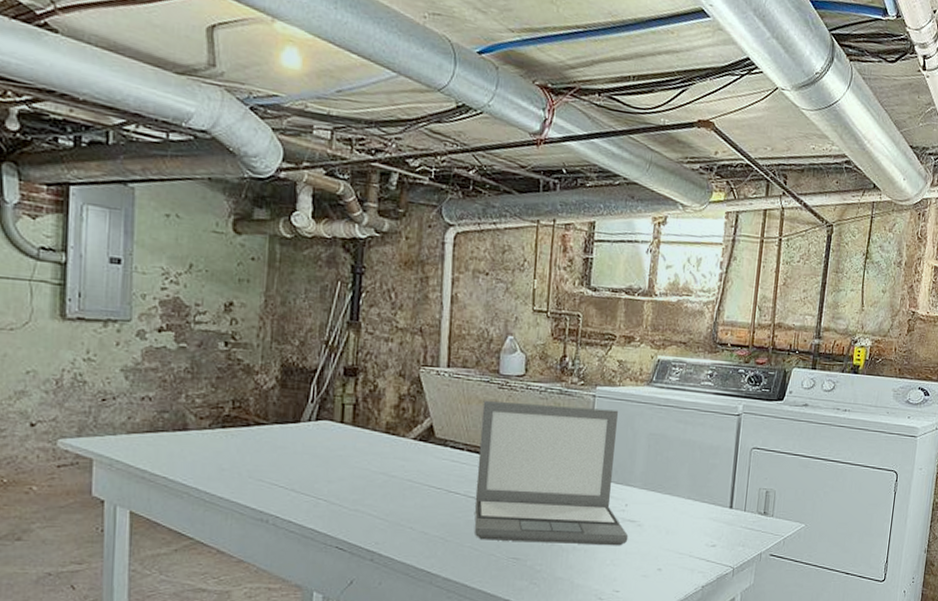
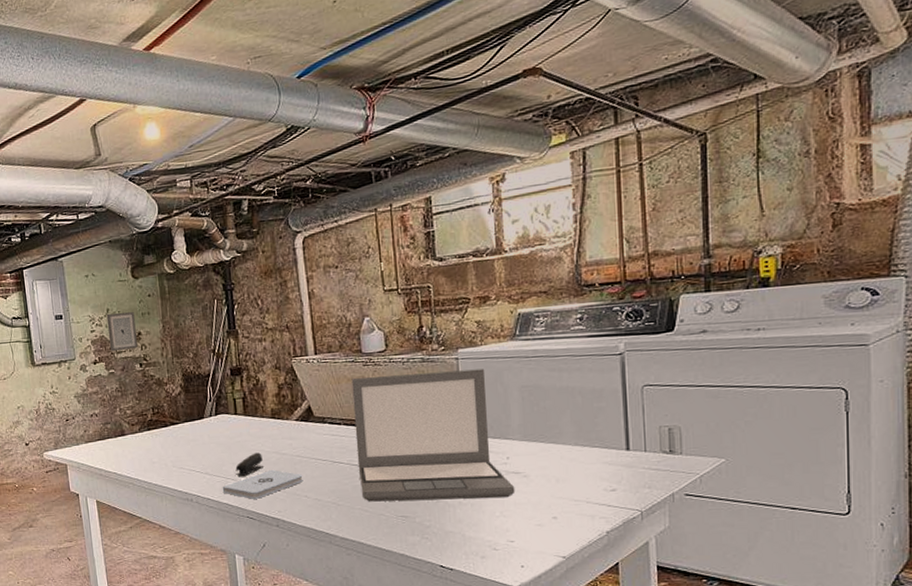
wall art: none [185,270,228,322] -> present [106,312,138,352]
notepad: none [309,493,411,526] -> present [222,469,303,499]
stapler: none [330,471,367,498] -> present [235,452,265,476]

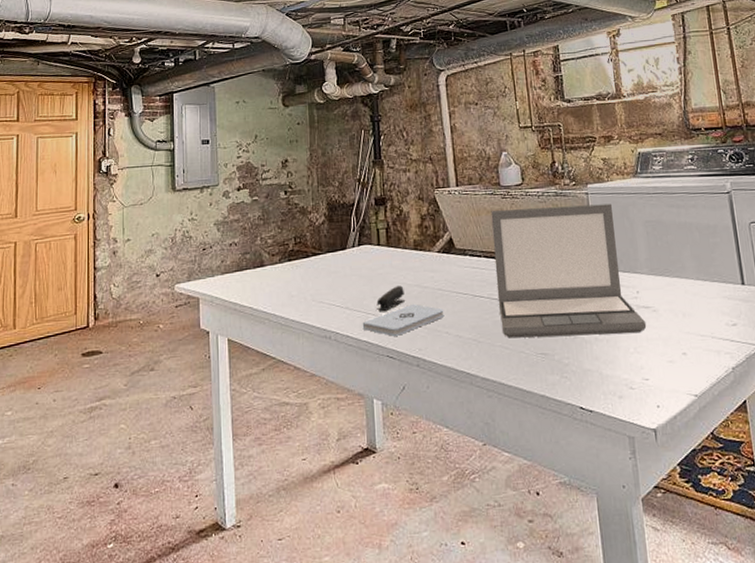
wall art: present [106,312,138,352] -> none [254,139,283,179]

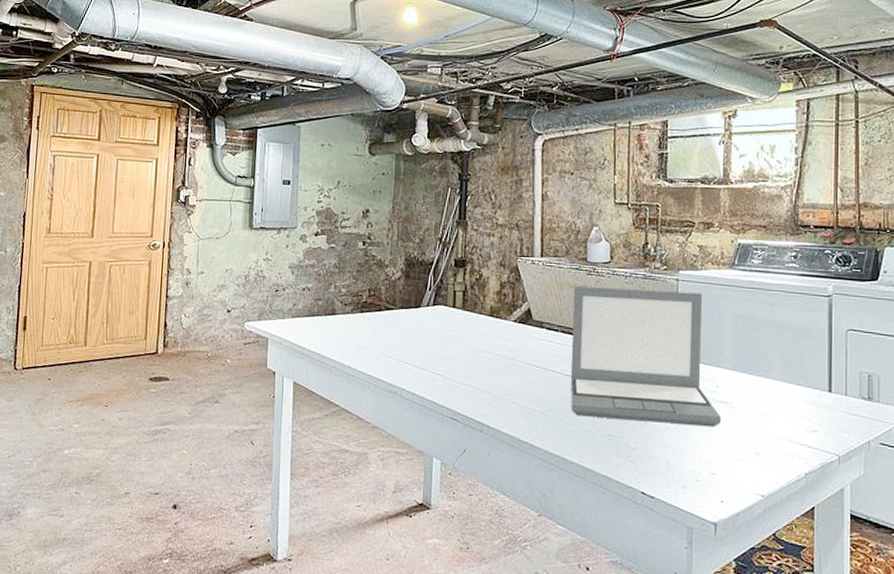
notepad: present [362,303,444,336] -> none [429,369,514,399]
stapler: present [376,285,406,311] -> none [445,350,476,373]

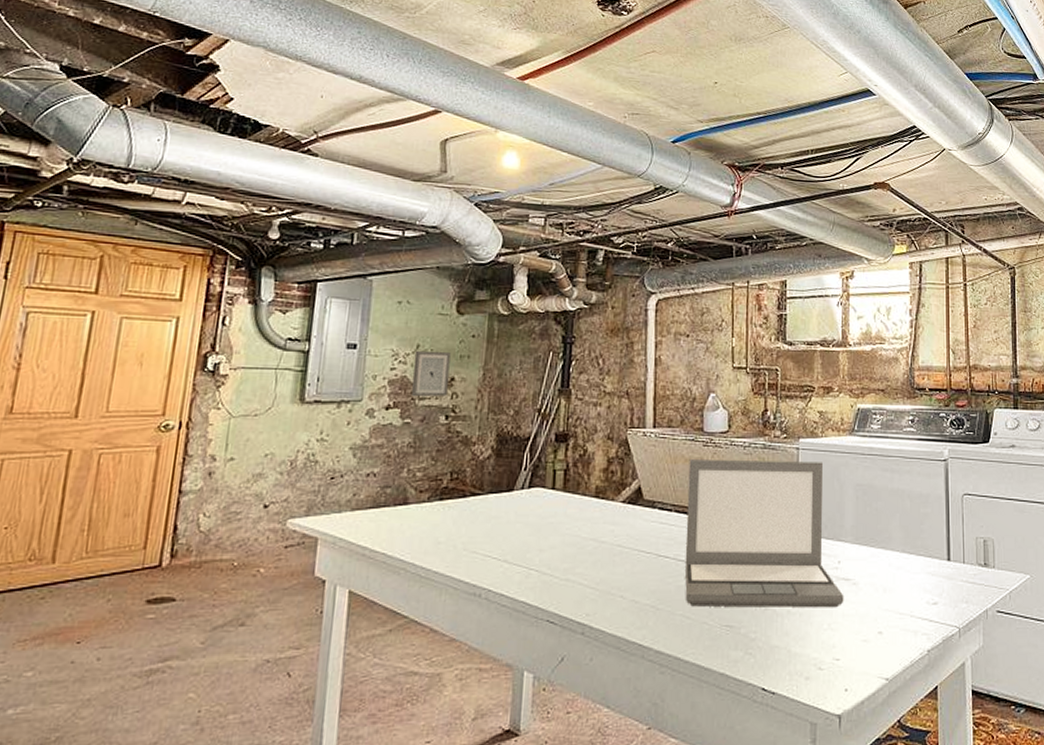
wall art: none [334,186,365,226] -> present [410,350,451,397]

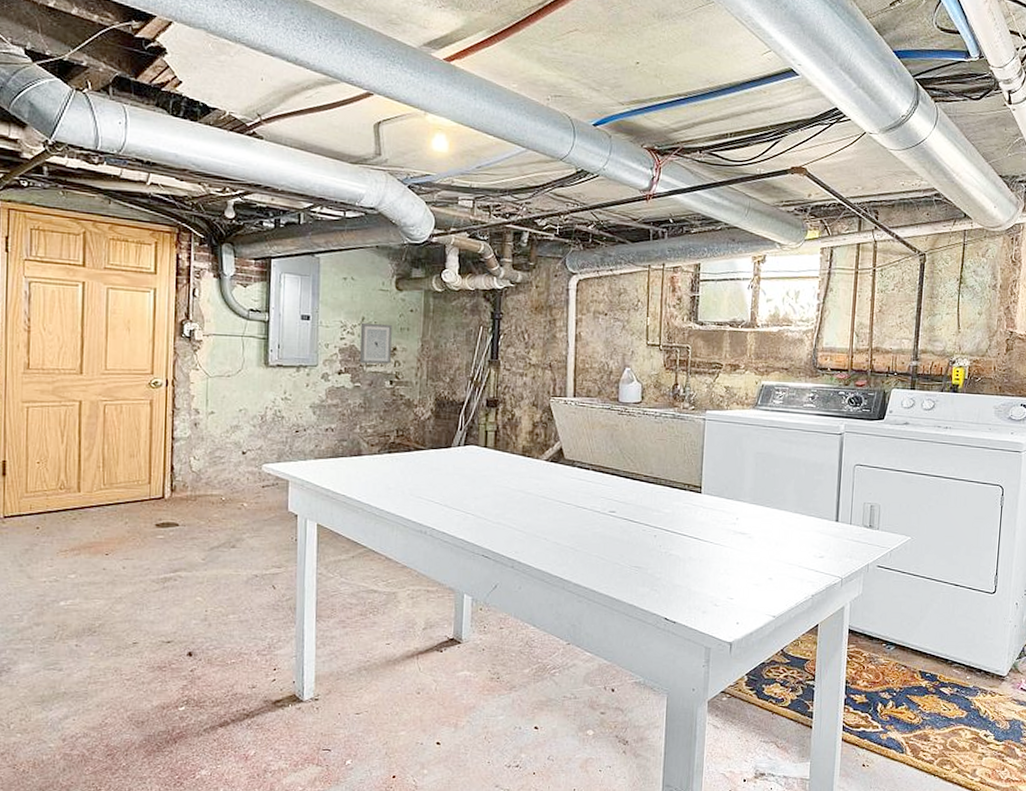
laptop: present [684,460,844,608] -> none [600,426,740,557]

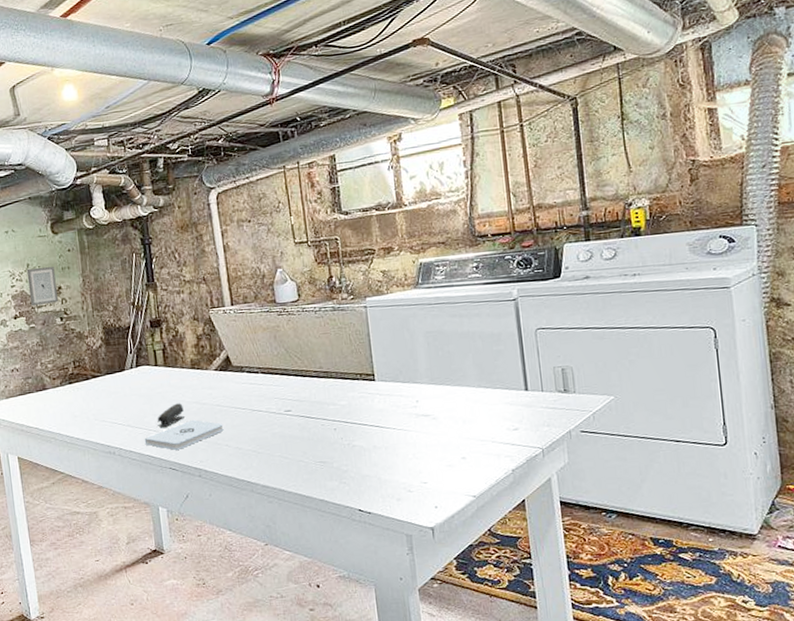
notepad: none [460,508,545,537] -> present [144,419,224,450]
stapler: none [477,489,508,512] -> present [157,403,186,428]

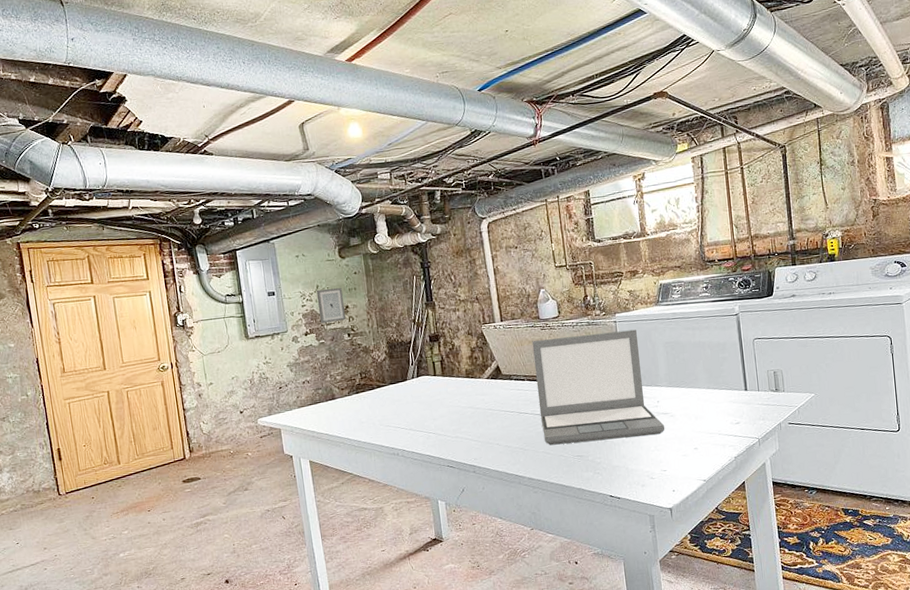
notepad: present [144,419,224,450] -> none [425,422,495,450]
stapler: present [157,403,186,428] -> none [436,408,461,430]
laptop: none [267,316,426,449] -> present [532,329,665,446]

